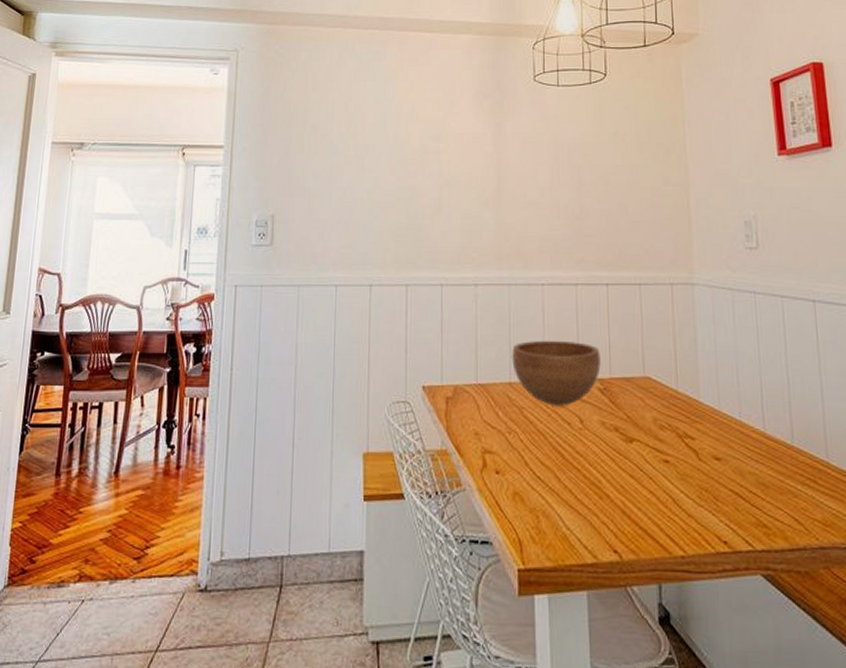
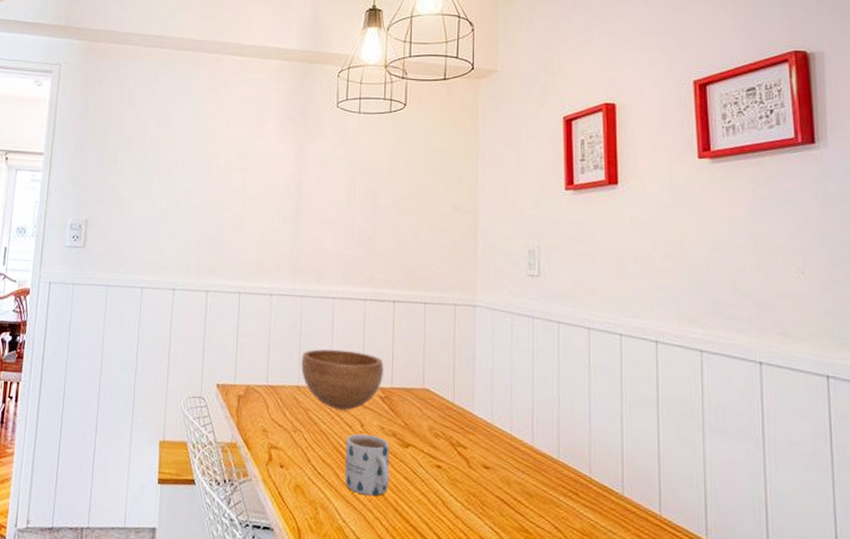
mug: none [564,430,615,499] -> present [344,433,390,496]

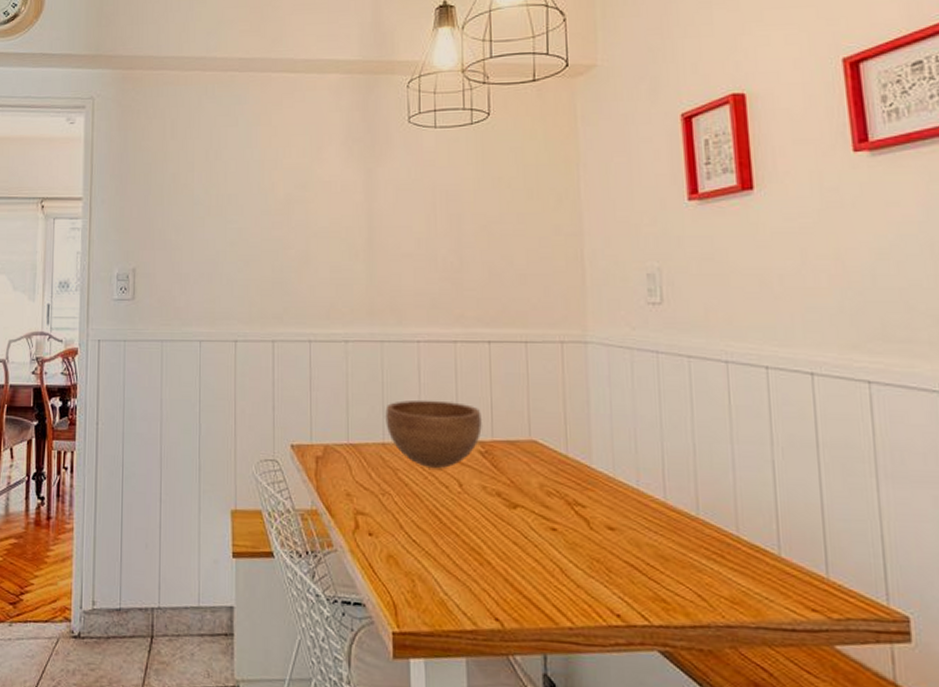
mug: present [344,433,390,496] -> none [442,494,497,565]

